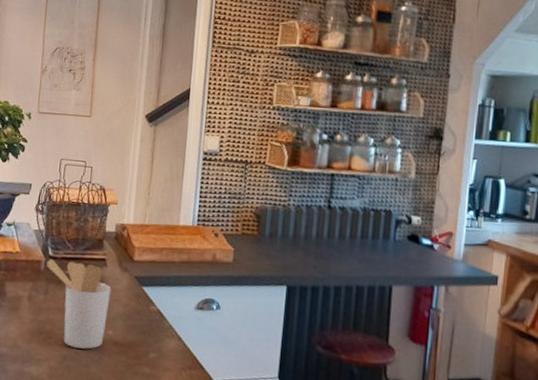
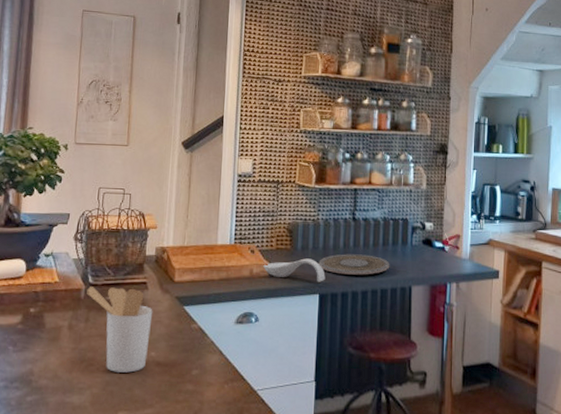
spoon rest: none [227,246,295,273] -> present [263,258,326,282]
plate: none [288,244,369,270] -> present [319,254,390,275]

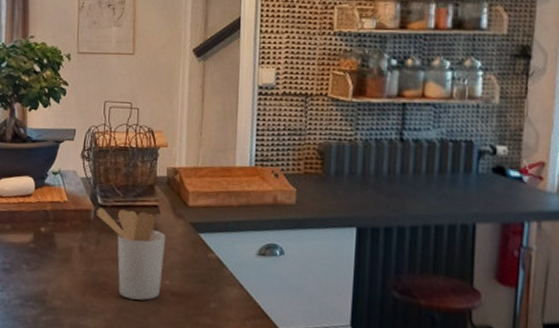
spoon rest: present [263,258,326,282] -> none [289,185,365,214]
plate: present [319,254,390,275] -> none [356,181,448,208]

